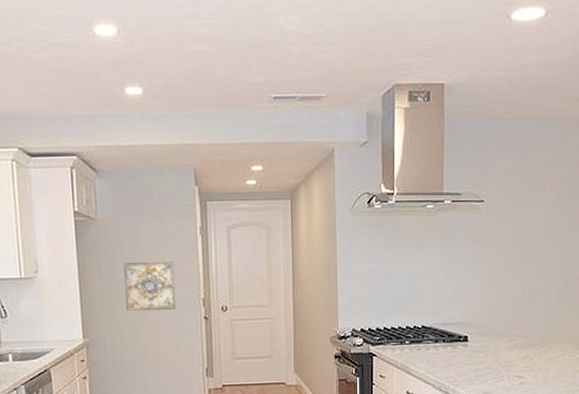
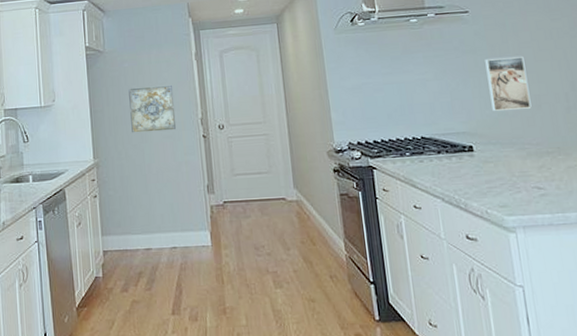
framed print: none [491,249,527,303] -> present [485,56,532,111]

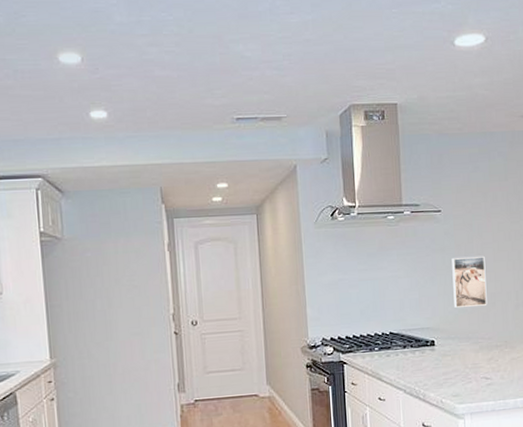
wall art: present [128,84,176,133] -> none [91,277,145,330]

